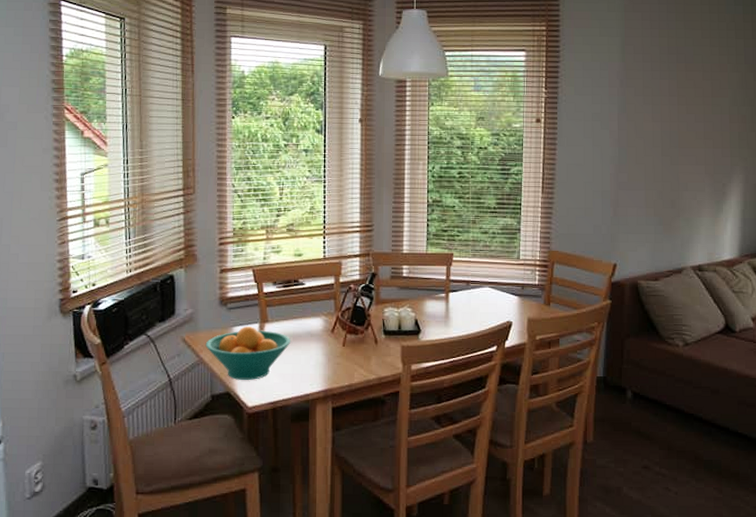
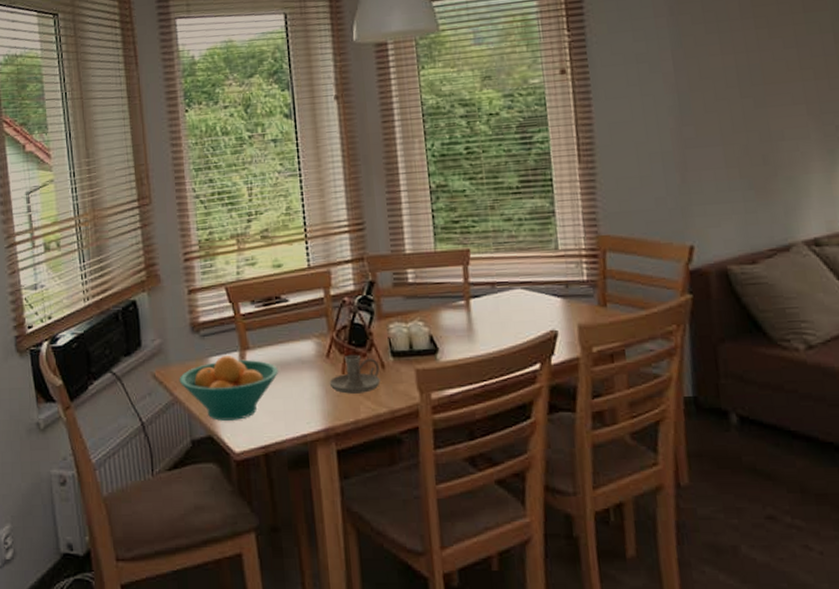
candle holder: none [331,331,373,363] -> present [329,354,380,394]

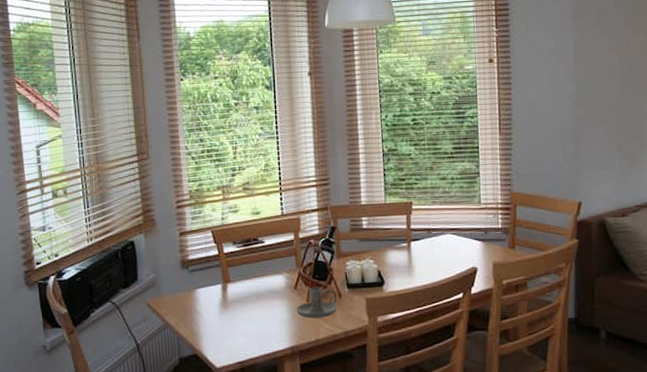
fruit bowl: present [179,356,279,421] -> none [170,287,255,341]

